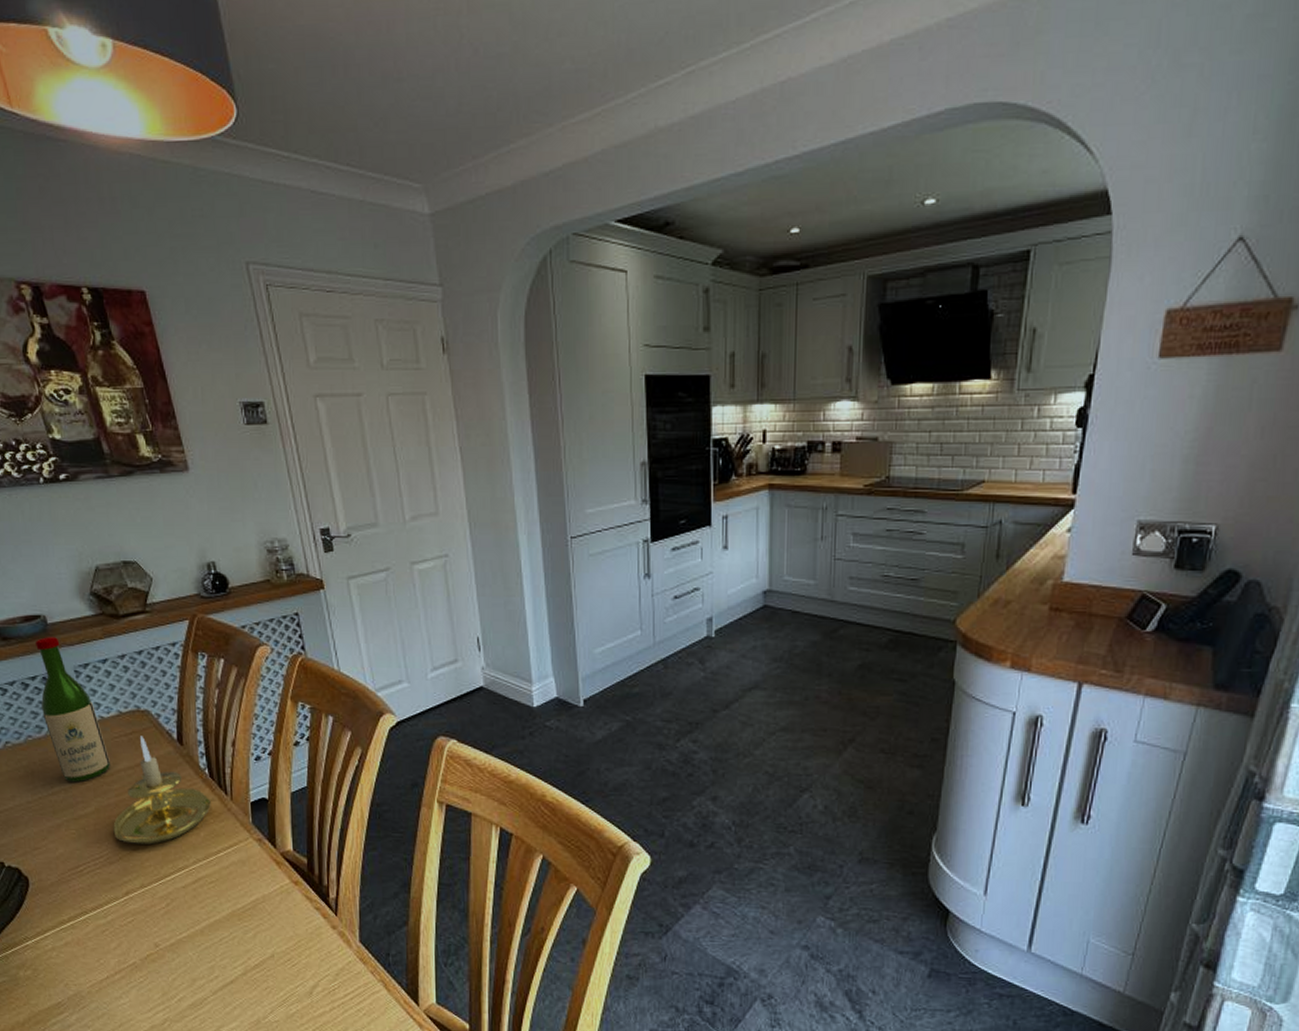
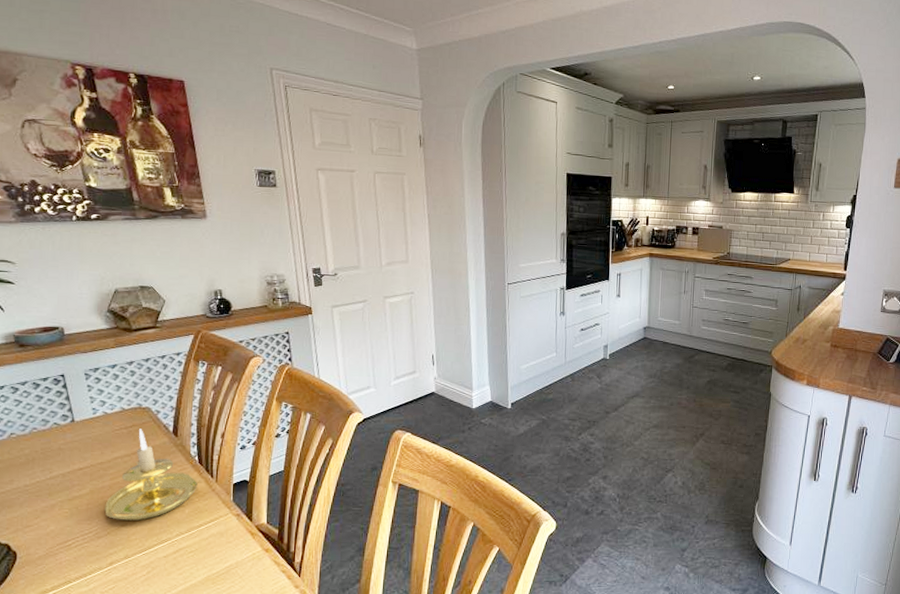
wine bottle: present [36,637,110,783] -> none [49,345,109,468]

